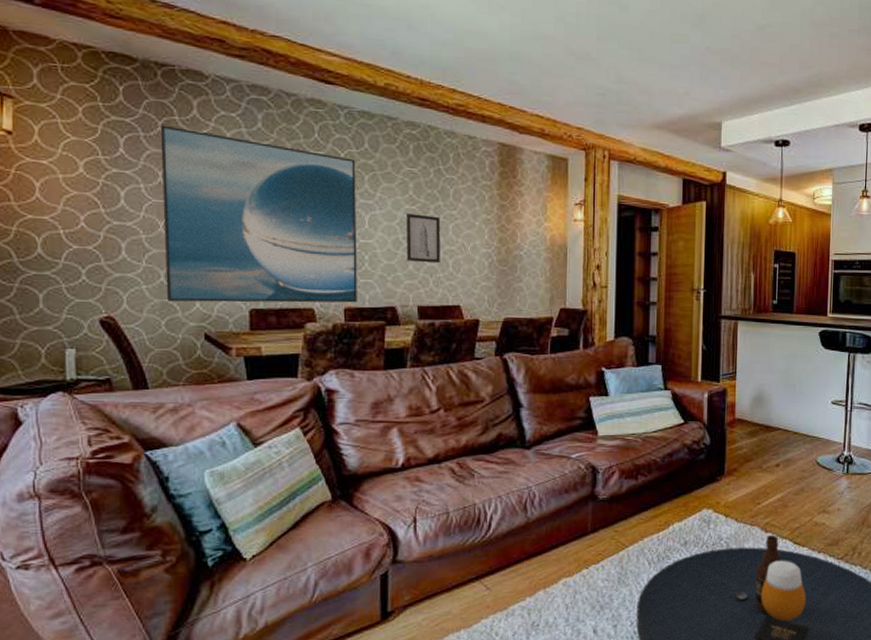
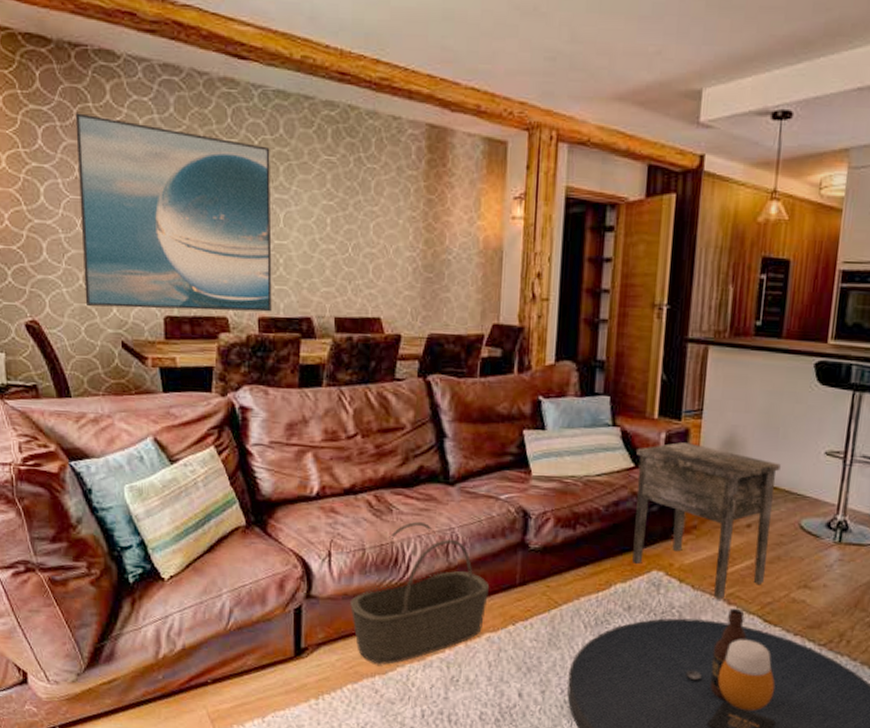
wall art: present [406,213,441,264] -> none [323,210,361,269]
basket: none [436,483,565,618] -> present [350,521,490,664]
side table: none [685,400,799,529] -> present [632,442,781,600]

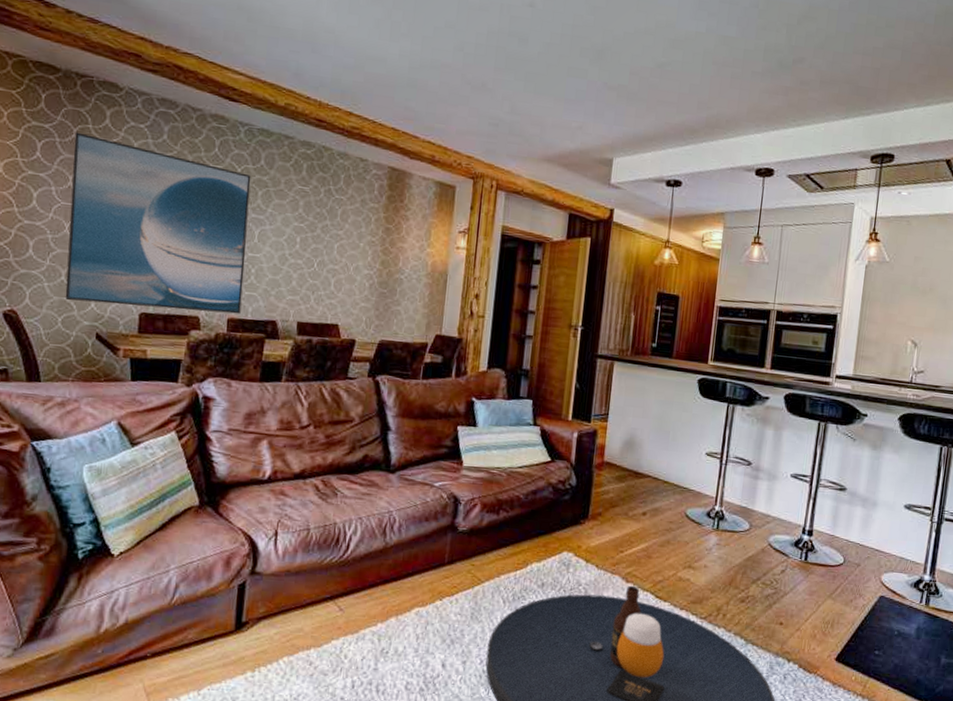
basket: present [350,521,490,664] -> none [292,504,421,637]
side table: present [632,442,781,600] -> none [546,441,671,578]

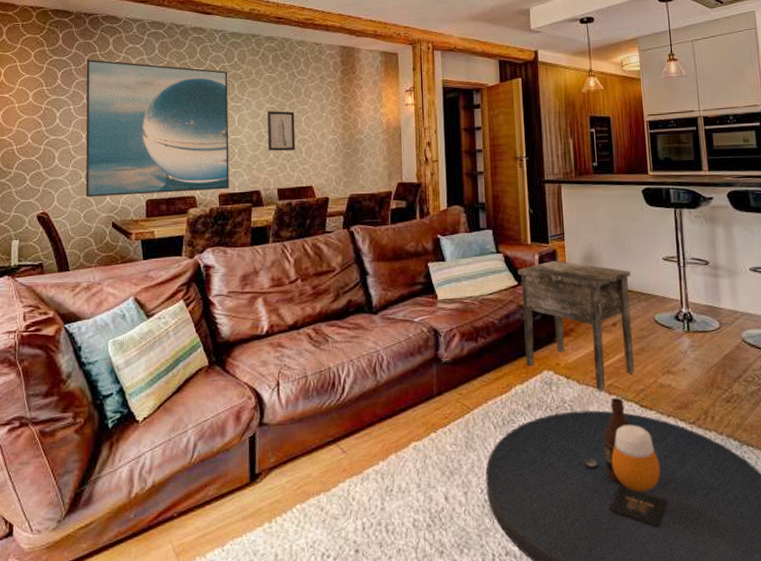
wall art: none [290,230,327,282] -> present [268,111,295,151]
side table: none [546,441,671,578] -> present [518,261,635,391]

